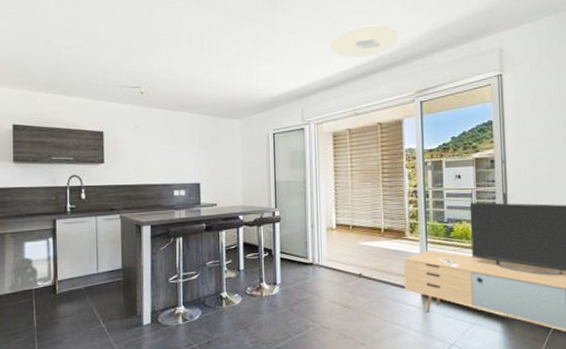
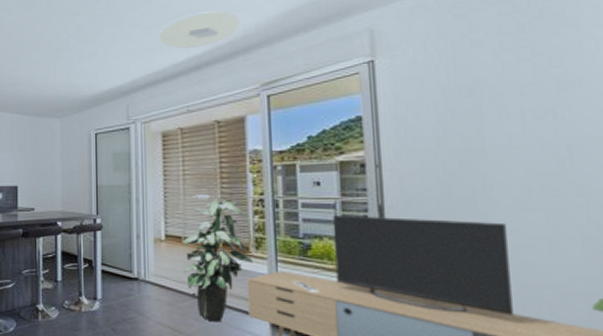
indoor plant: none [350,188,409,296] -> present [182,194,254,321]

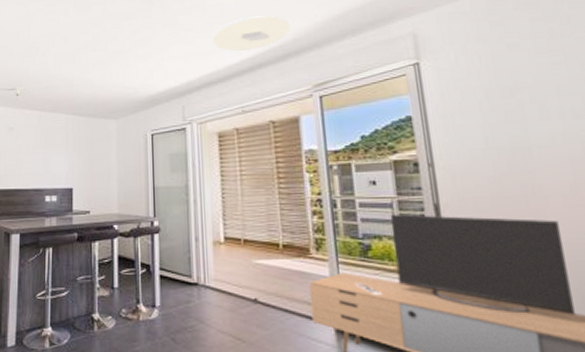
indoor plant: present [182,194,254,321] -> none [241,195,315,327]

